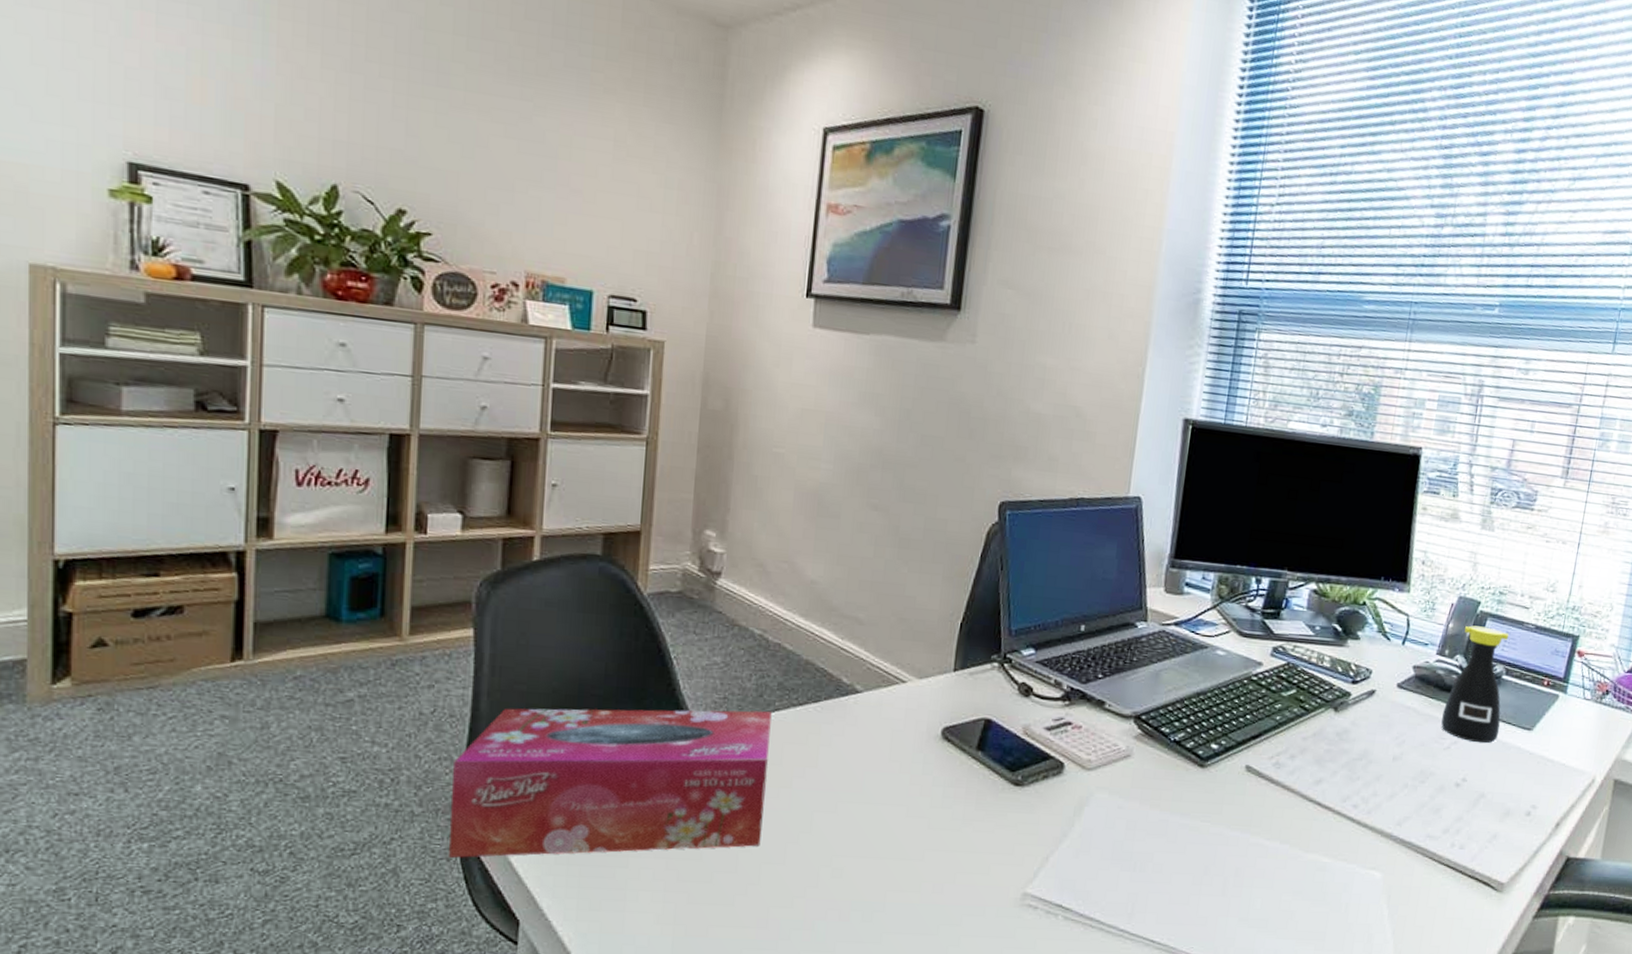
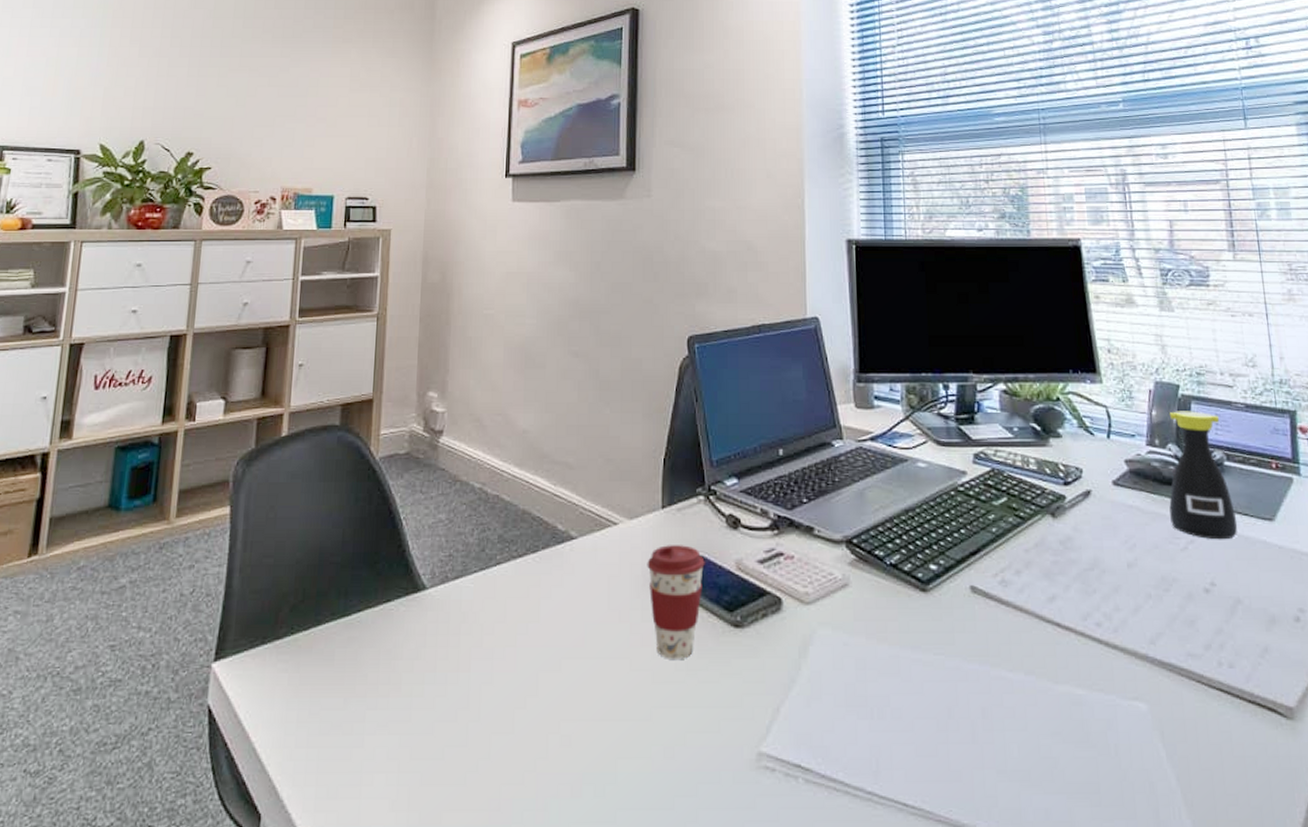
tissue box: present [449,708,772,859] -> none [199,566,494,748]
coffee cup: none [932,706,993,810] -> present [647,545,705,659]

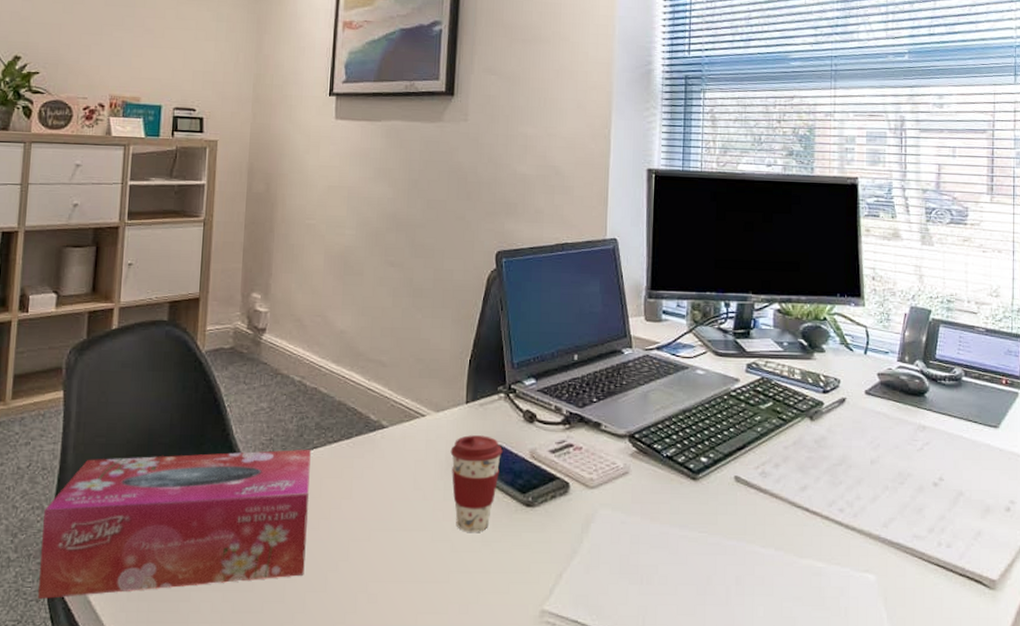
tissue box: none [199,566,494,748] -> present [38,450,311,600]
bottle: present [1168,411,1238,540] -> none [911,332,968,443]

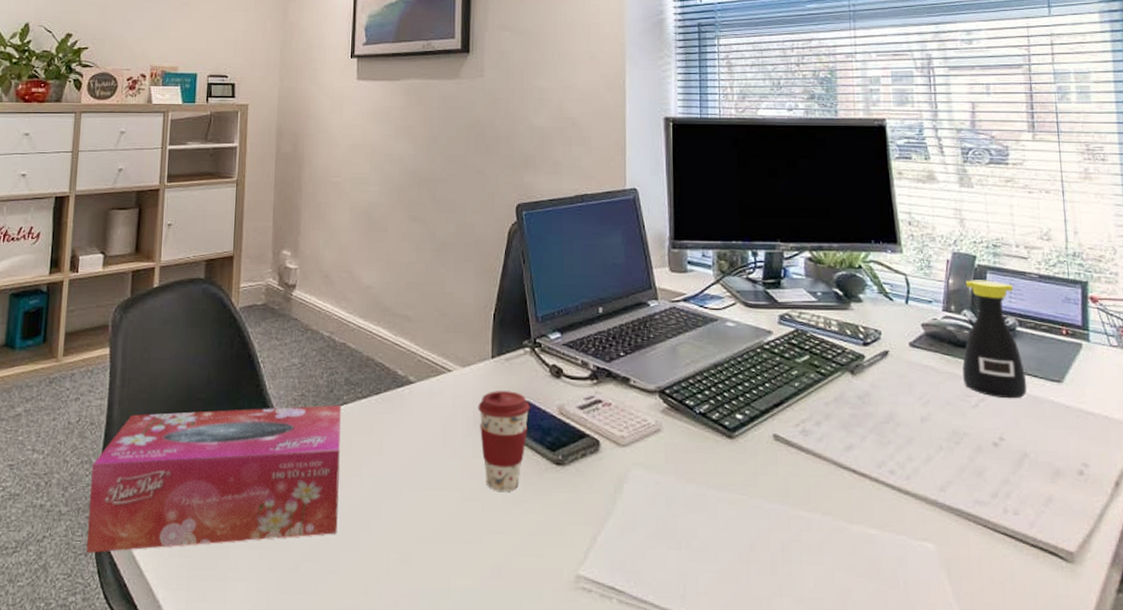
bottle: none [911,332,968,443] -> present [962,280,1027,399]

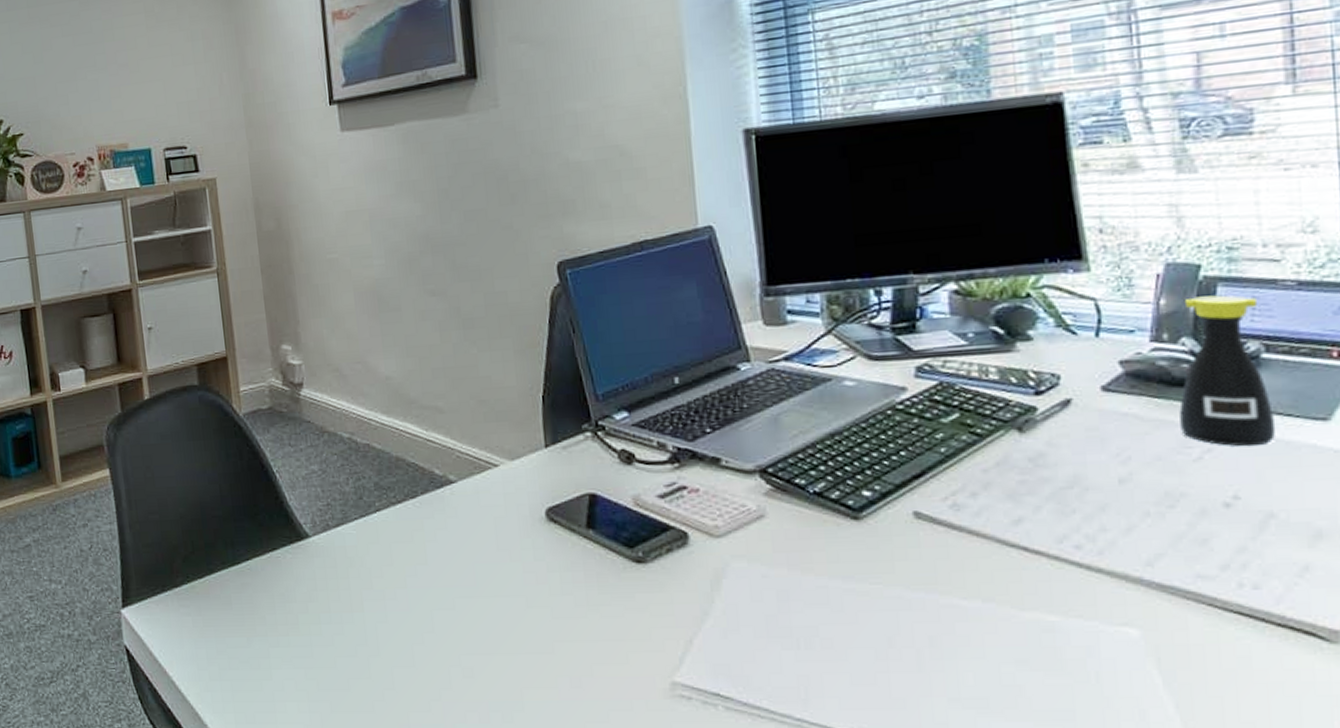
tissue box: present [86,405,341,554] -> none [113,513,388,681]
coffee cup: present [478,391,530,492] -> none [534,483,598,596]

